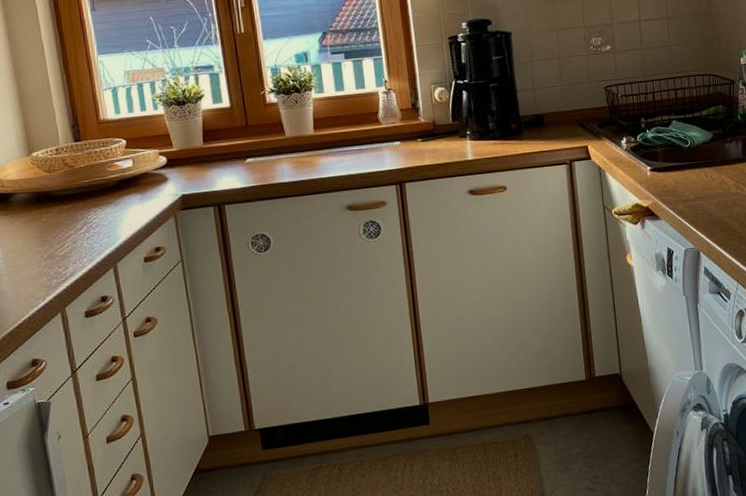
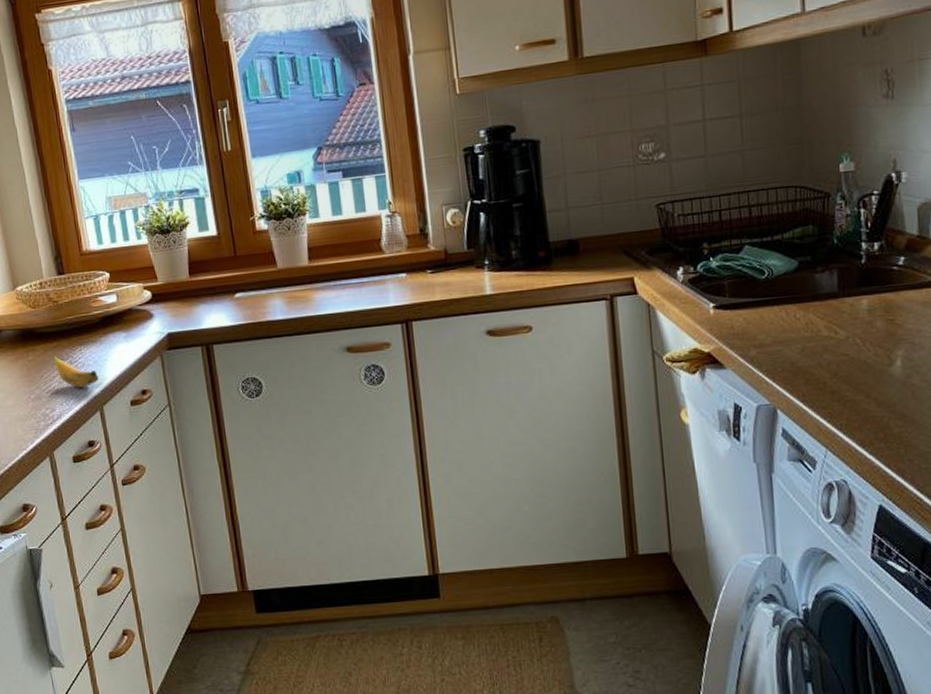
banana: none [67,215,113,247] -> present [52,354,99,388]

